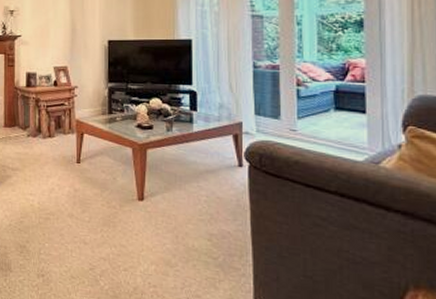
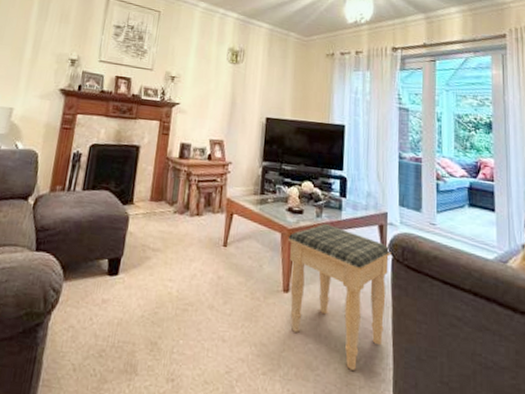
footstool: none [139,137,248,266] -> present [287,224,392,370]

